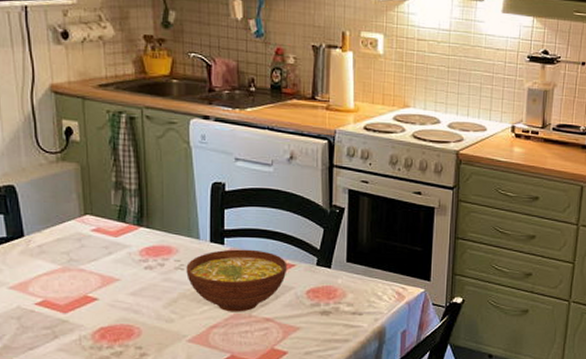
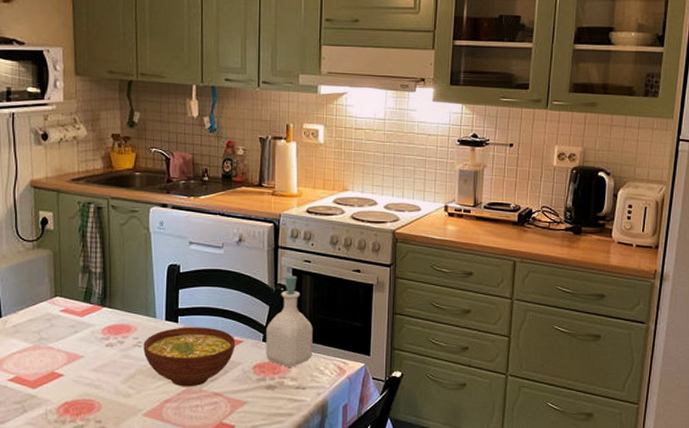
soap bottle: none [320,196,370,292] -> present [266,275,313,367]

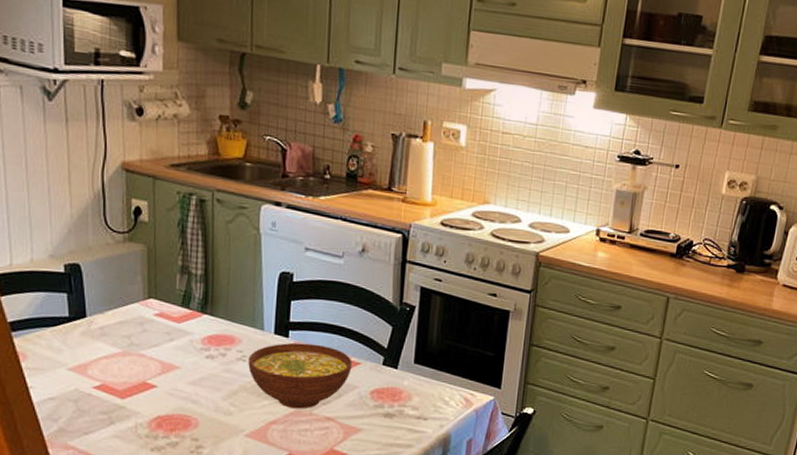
soap bottle: present [266,275,313,367] -> none [385,293,440,395]

